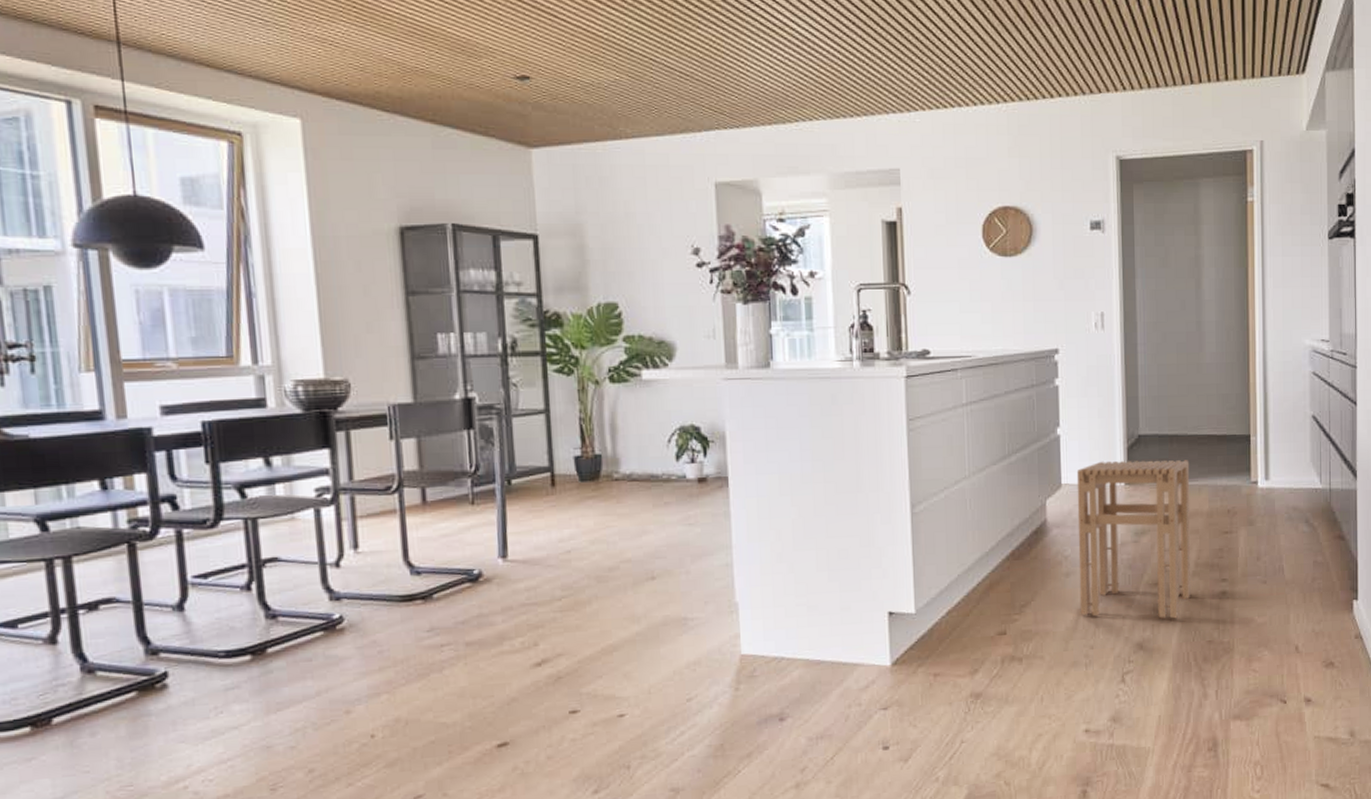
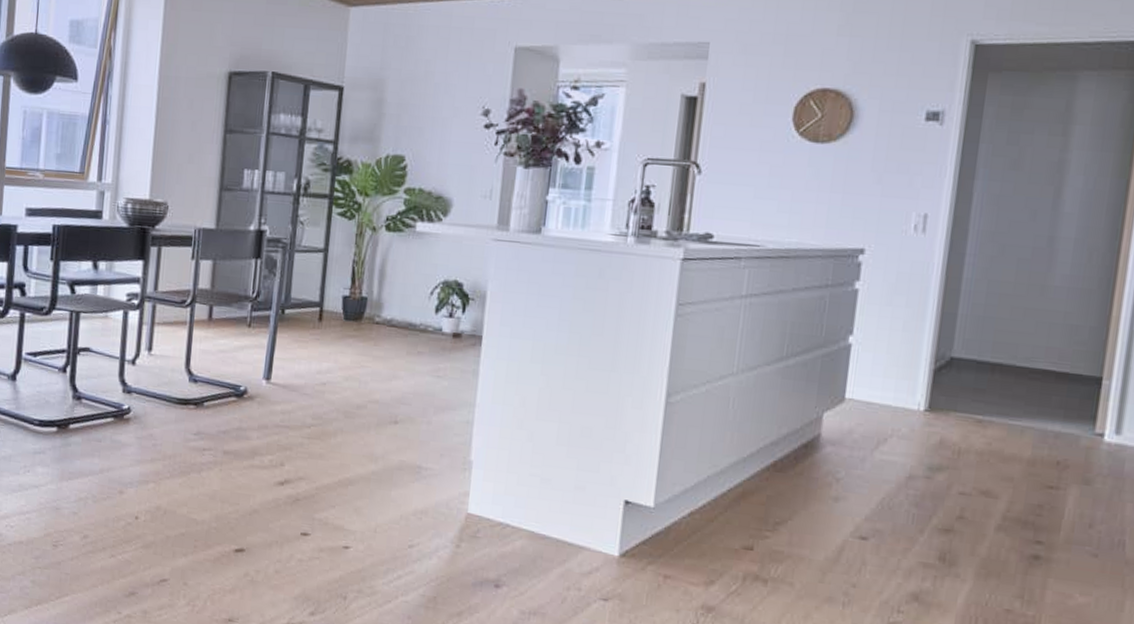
stool: present [1076,460,1191,619] -> none [845,380,1014,575]

